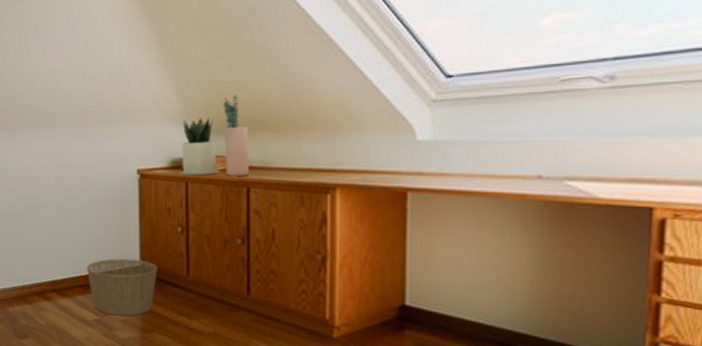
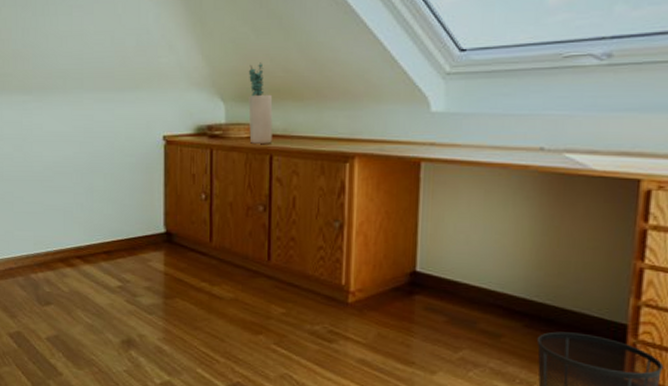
basket: present [86,258,157,316] -> none [110,225,181,283]
planter: present [179,117,221,176] -> none [204,85,245,143]

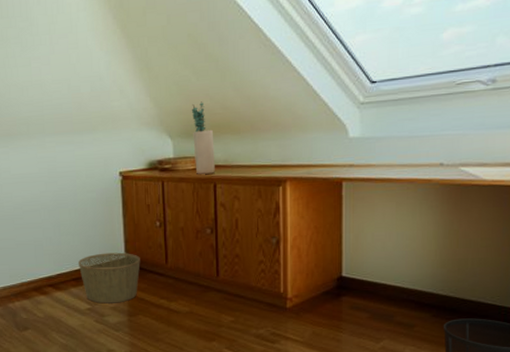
basket: none [110,225,181,283] -> present [77,252,141,304]

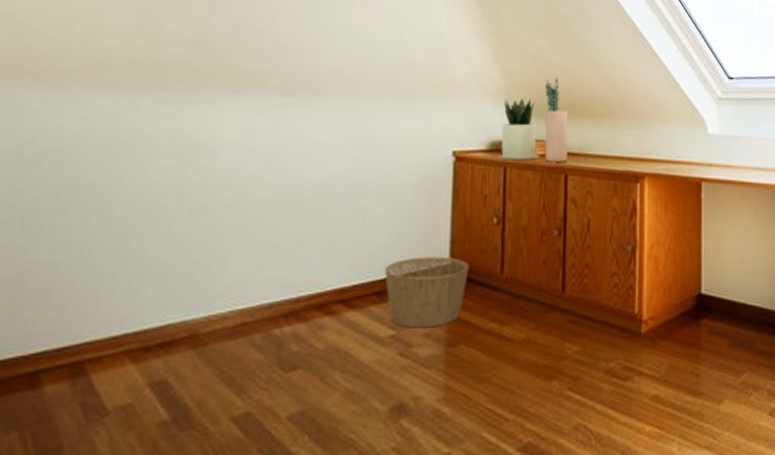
planter: none [156,123,191,176] -> present [498,98,540,161]

